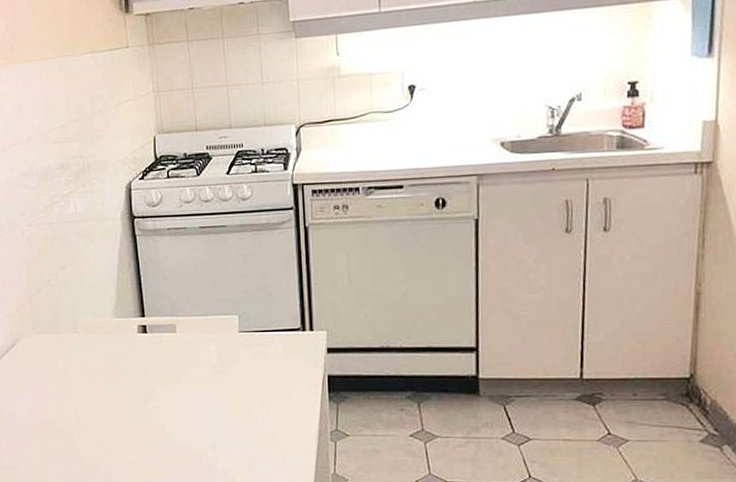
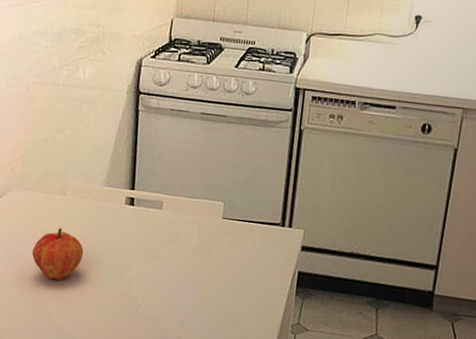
fruit: none [53,366,105,420] -> present [31,227,84,280]

